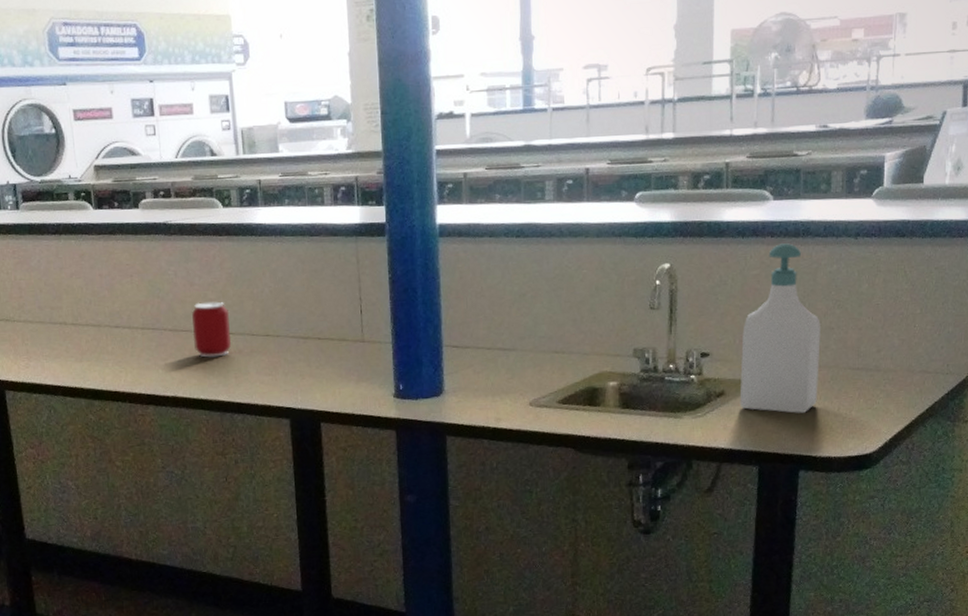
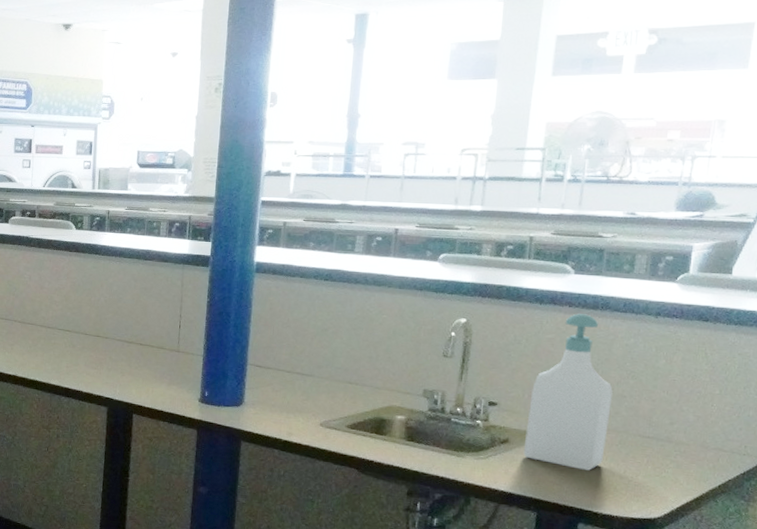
can: present [192,301,231,358] -> none [36,302,70,349]

